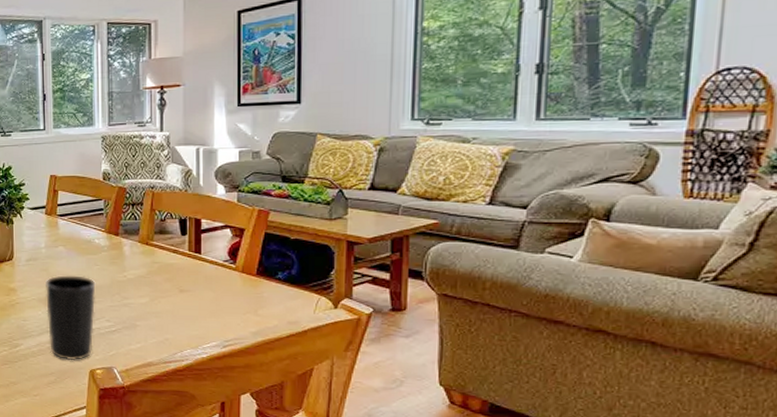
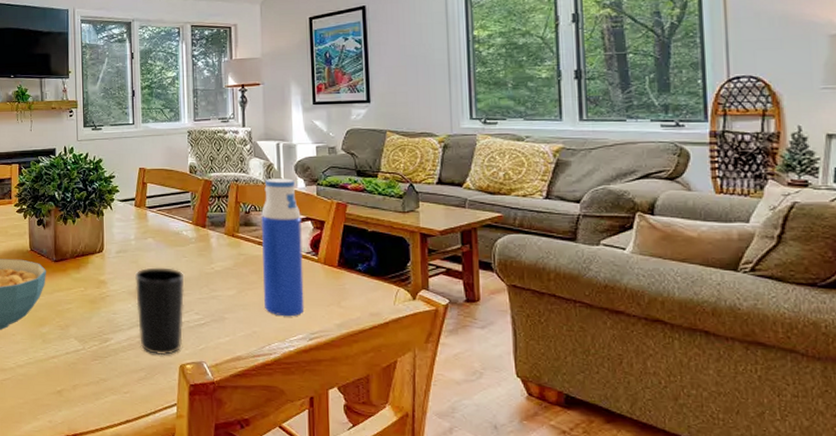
water bottle: none [177,185,220,325] -> present [261,179,305,317]

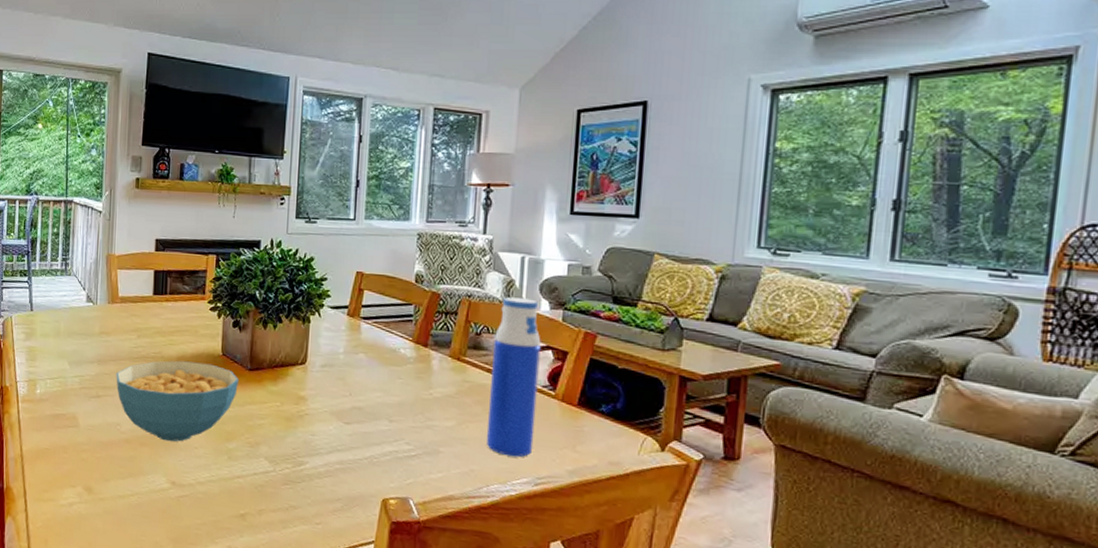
cup: present [134,267,185,355] -> none [338,387,398,487]

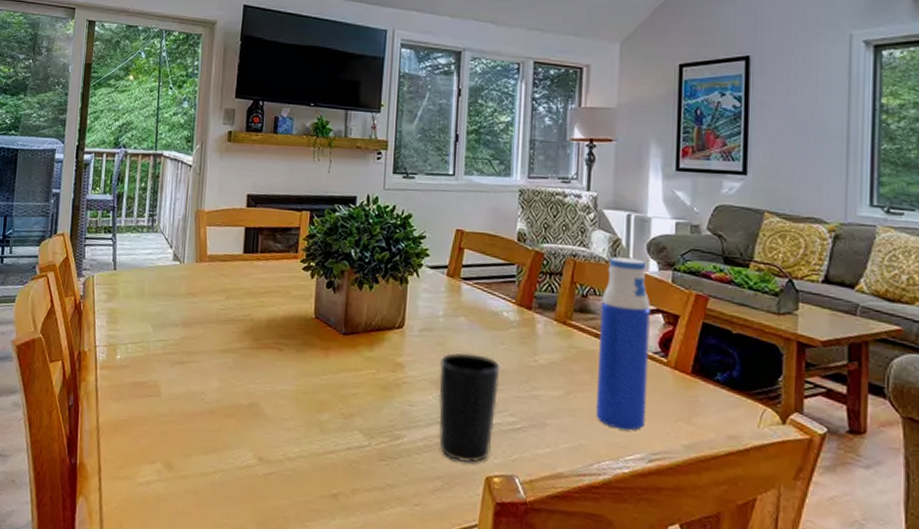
cereal bowl: present [116,361,240,442] -> none [202,324,333,413]
cup: none [338,387,398,487] -> present [438,353,501,463]

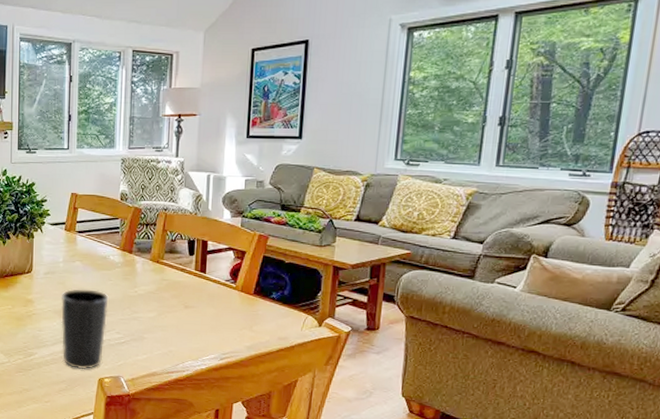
water bottle: present [595,257,651,431] -> none [181,209,224,339]

